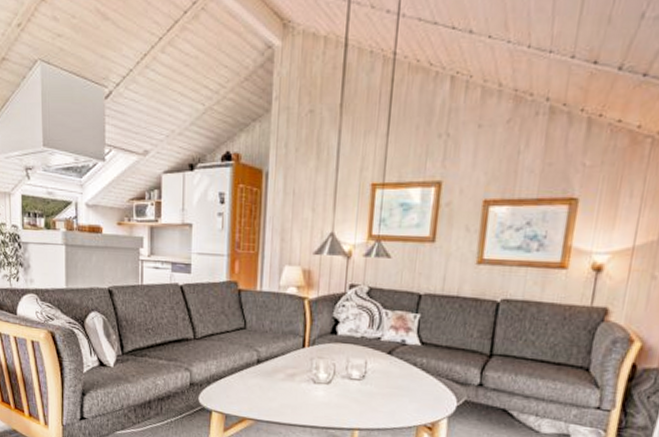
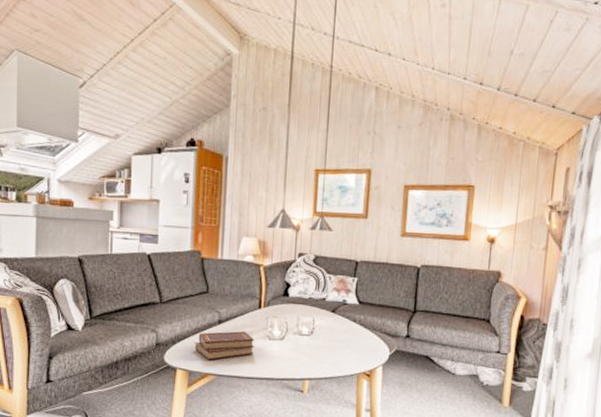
book set: none [229,372,297,404] -> present [193,331,254,360]

